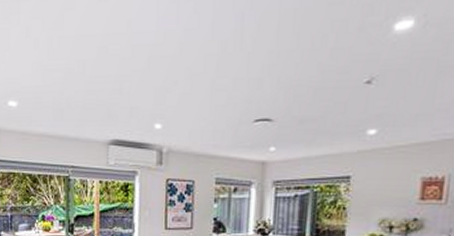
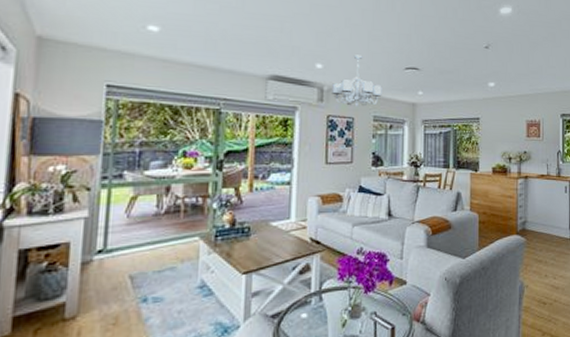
chandelier: none [171,110,227,170] -> present [332,54,382,108]

